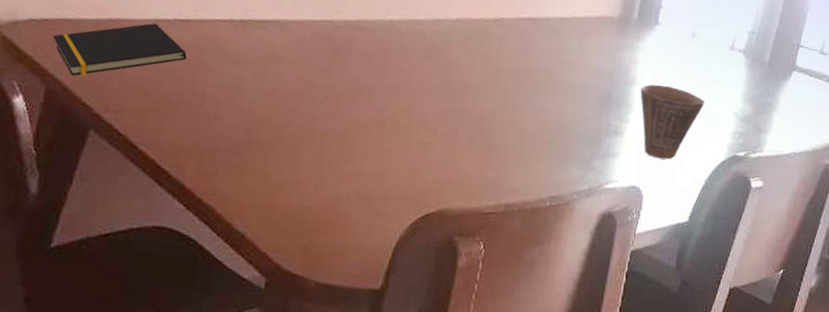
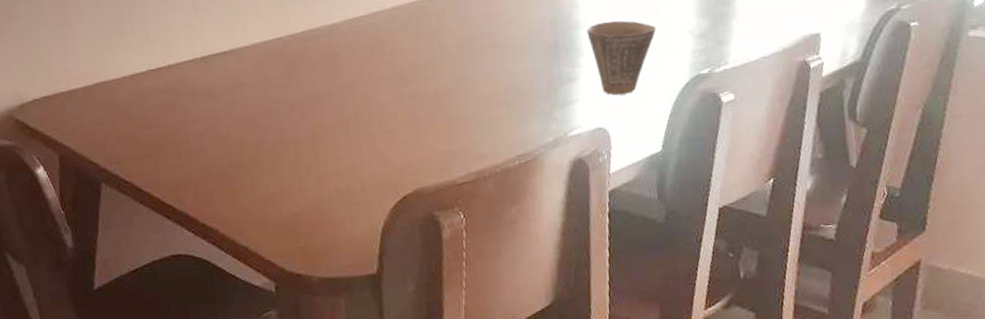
notepad: present [53,23,187,76] -> none [54,78,165,141]

